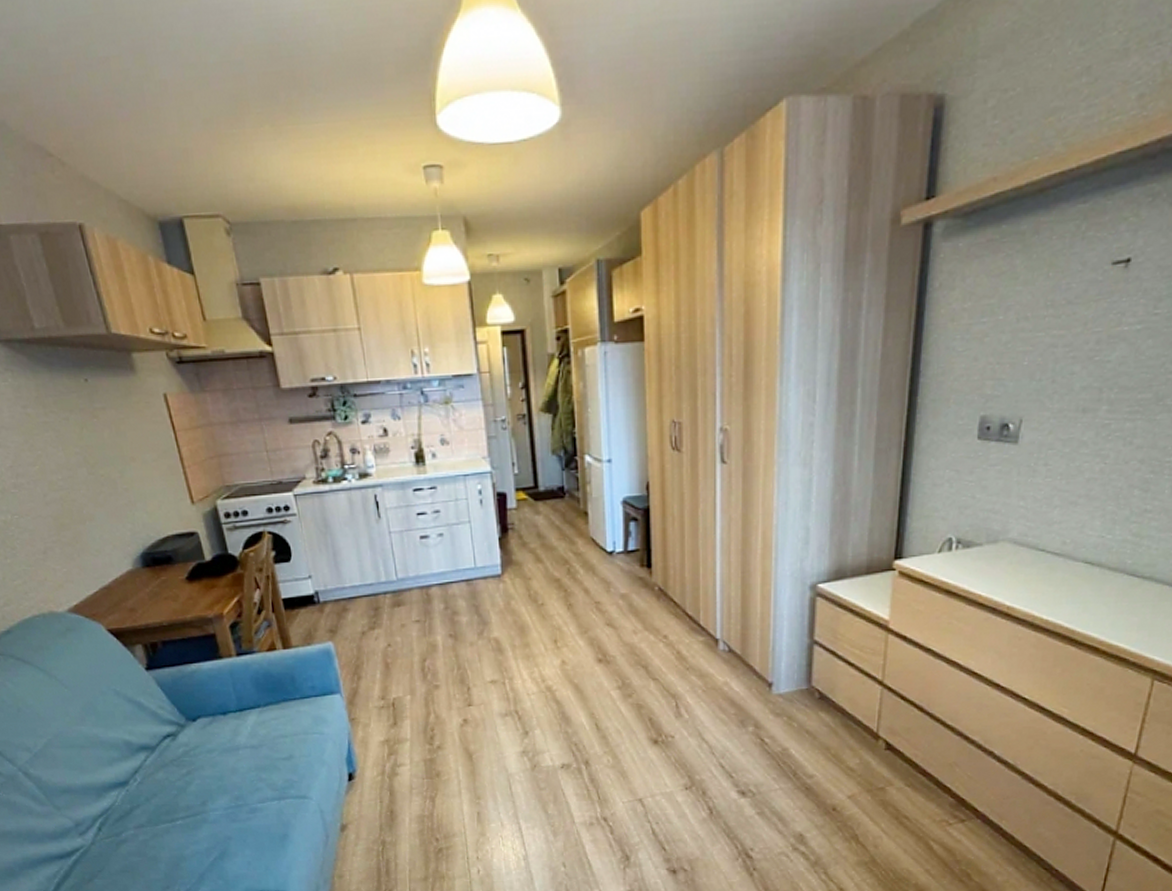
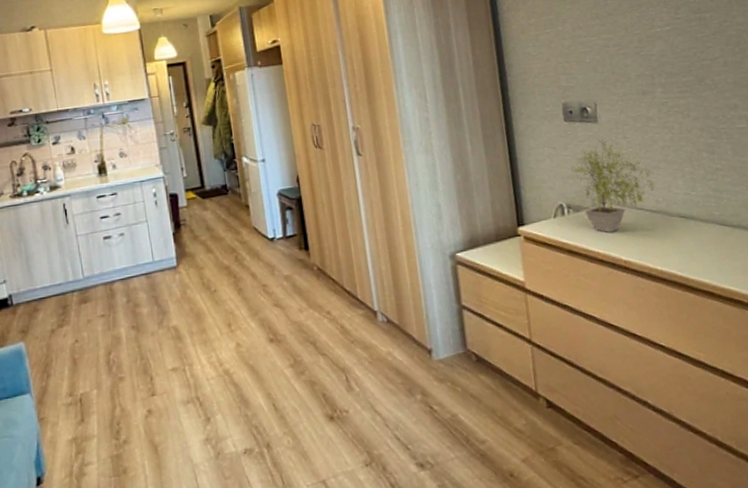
potted plant: none [967,464,1070,574] -> present [570,139,655,233]

